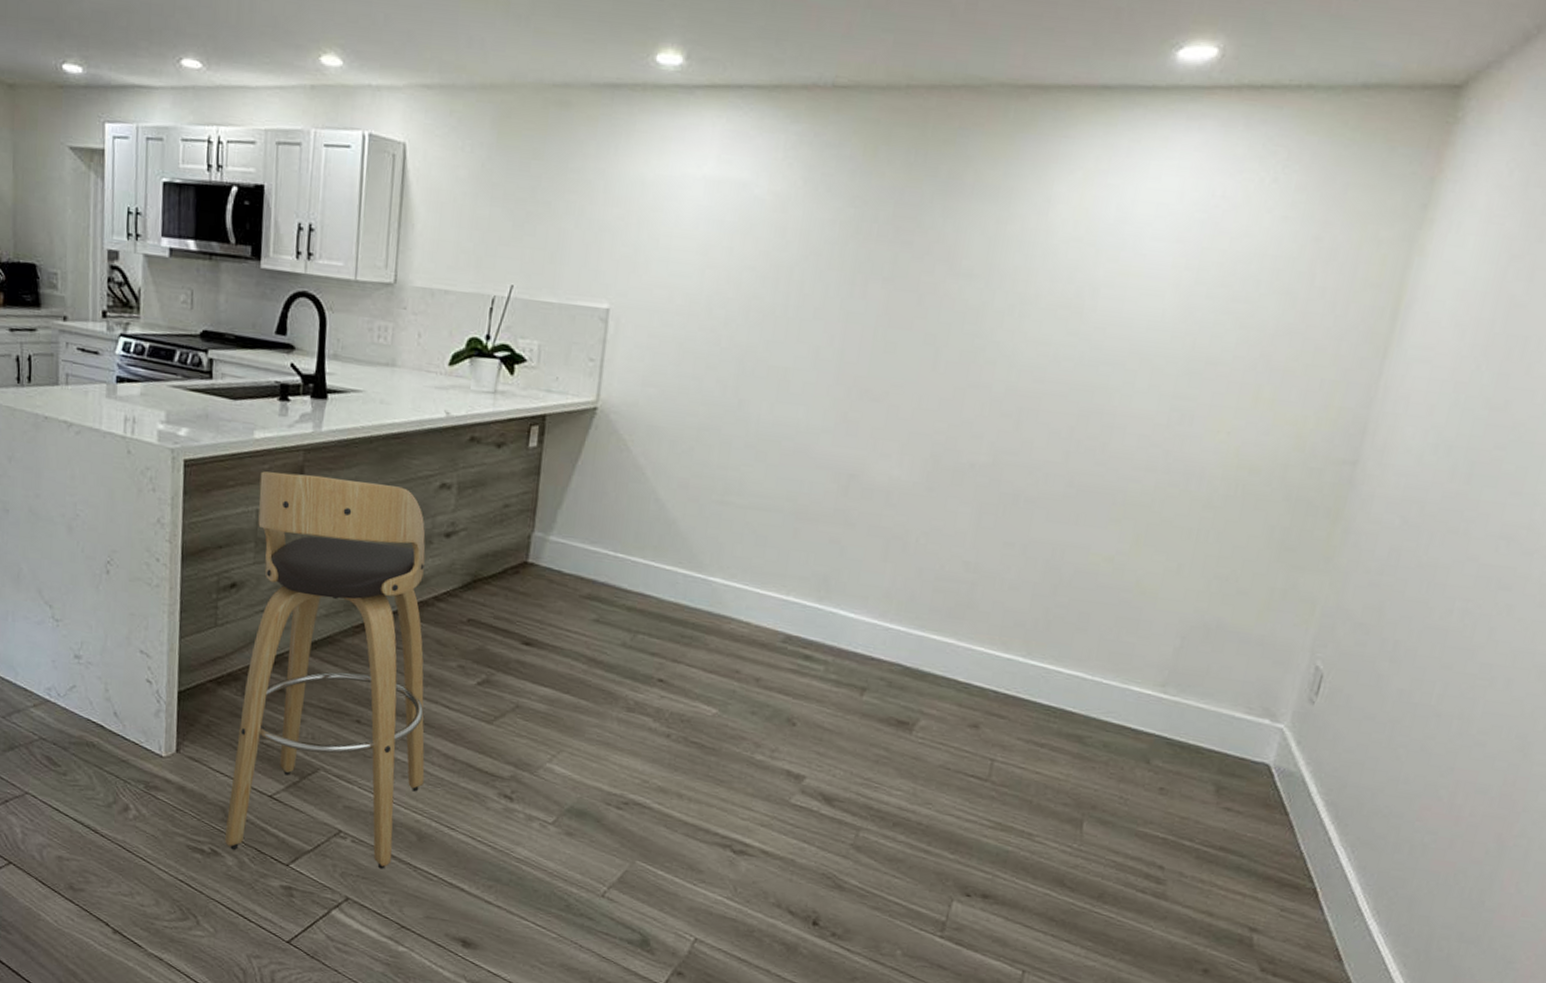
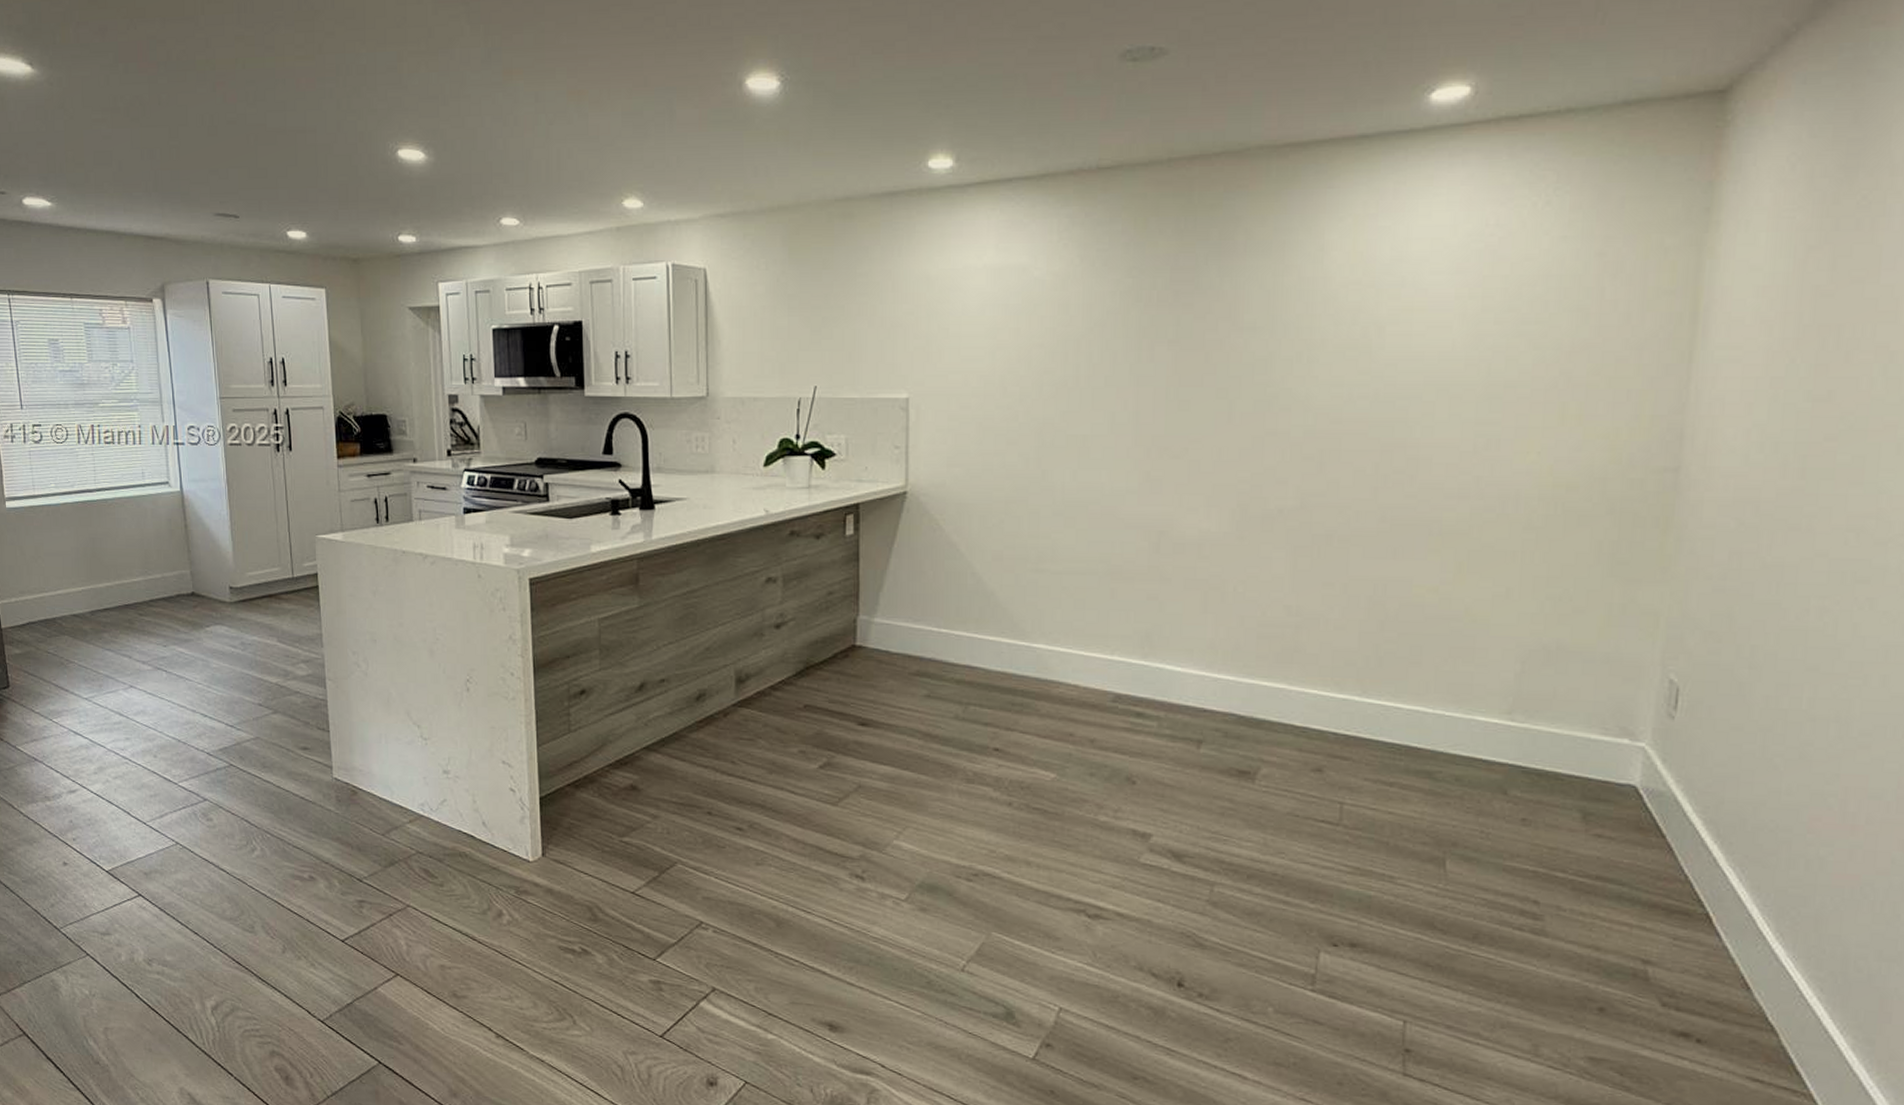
bar stool: present [225,471,426,869] -> none [594,581,777,958]

